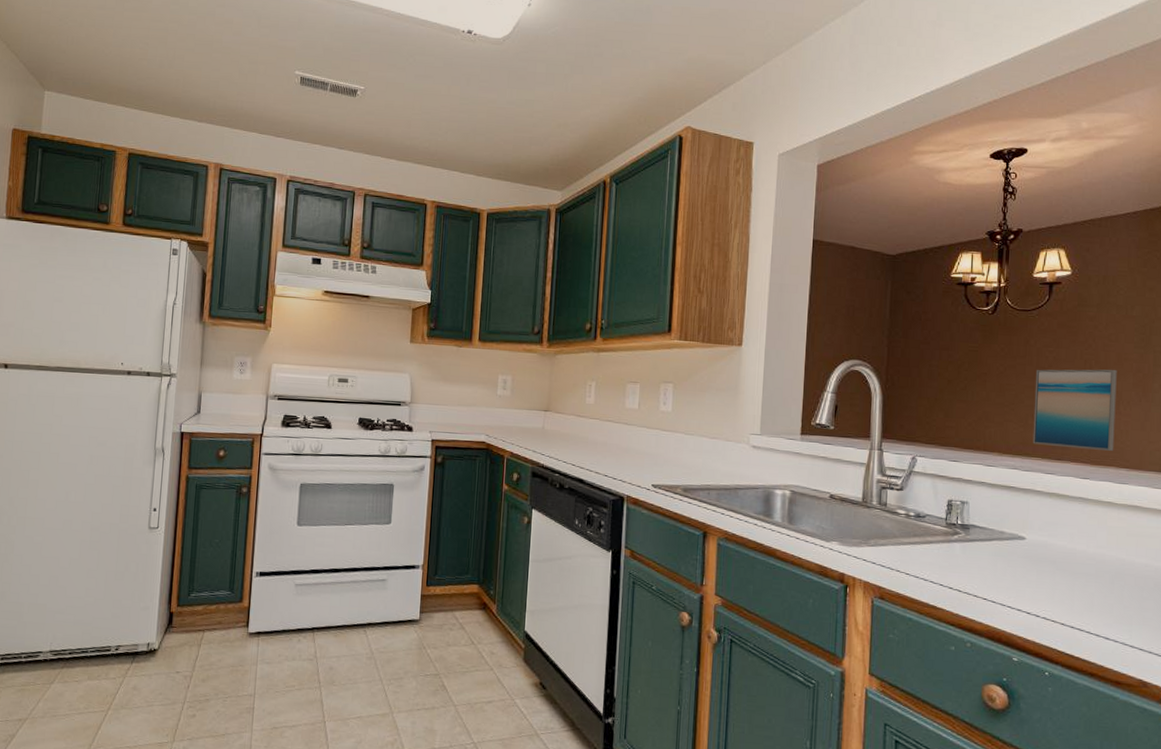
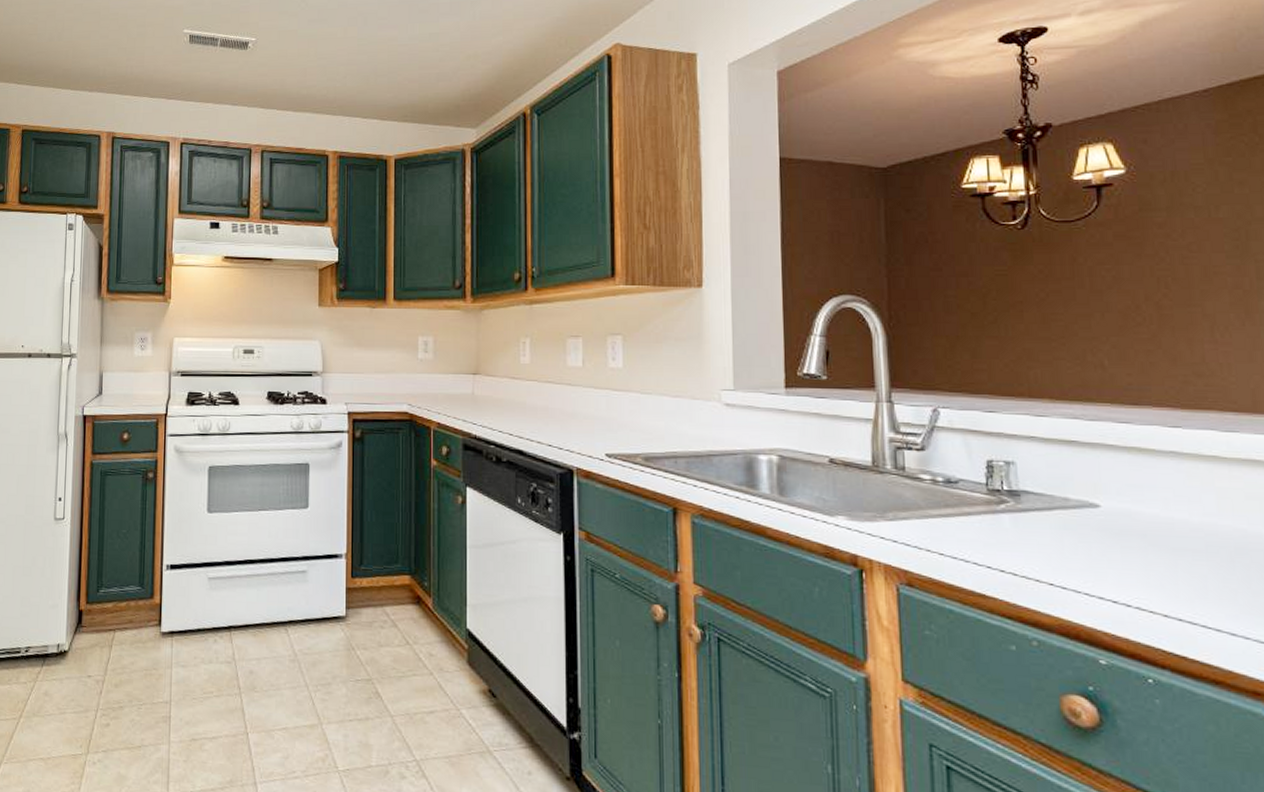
wall art: present [1032,369,1117,451] -> none [1089,286,1213,390]

